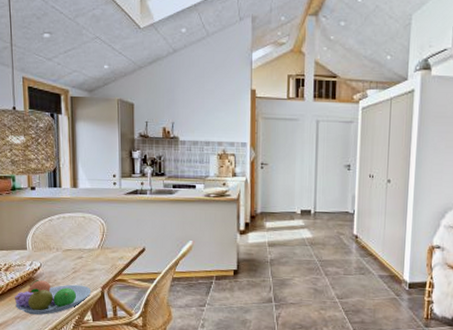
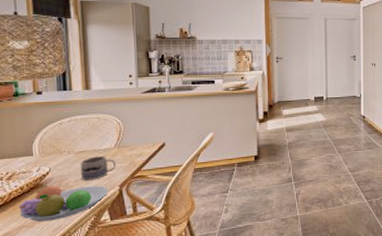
mug: none [67,256,99,279] -> present [80,156,116,180]

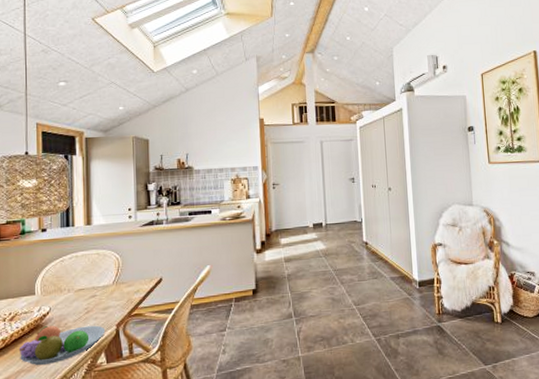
mug: present [80,156,116,180] -> none [79,293,114,320]

